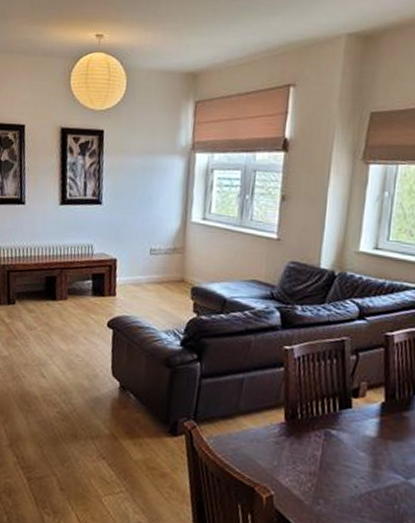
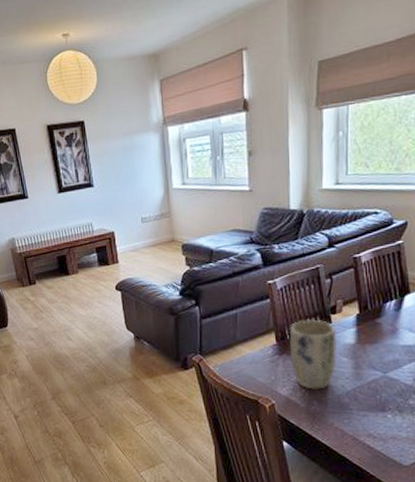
plant pot: none [298,398,357,487] -> present [289,319,338,390]

